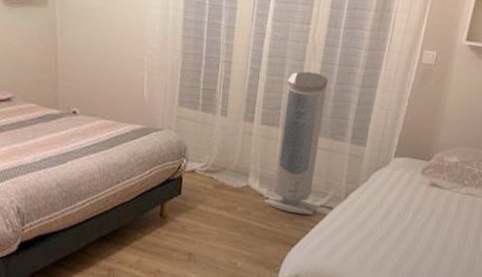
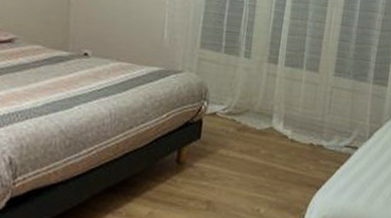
air purifier: present [263,71,328,215] -> none [288,15,349,156]

